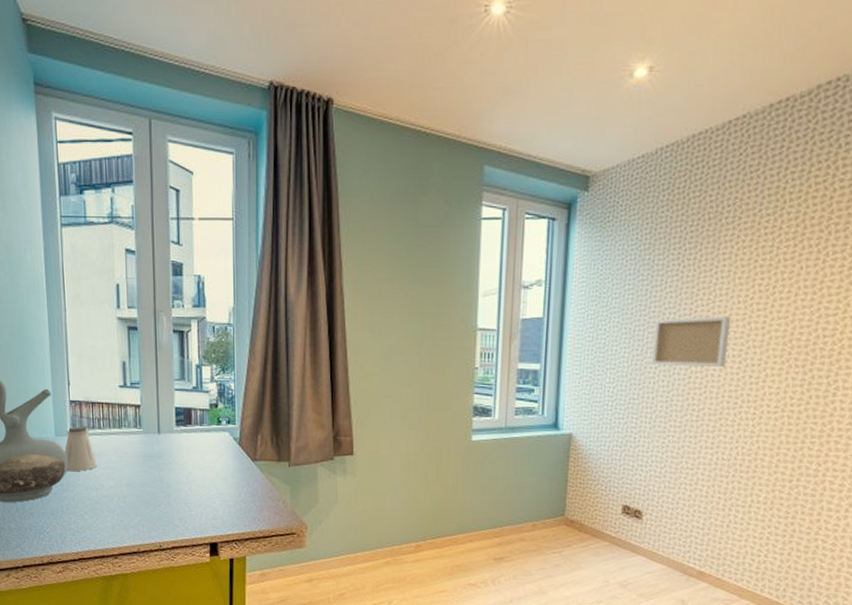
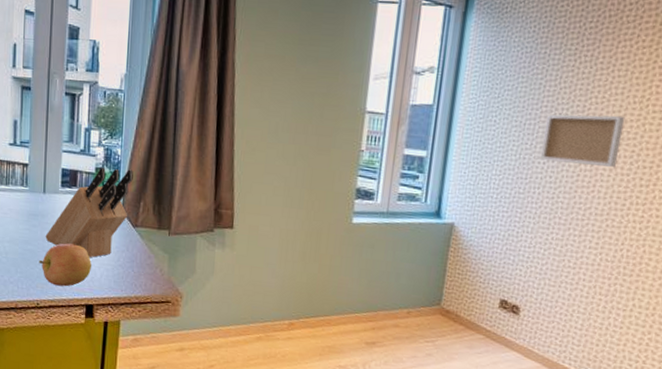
apple: none [158,482,212,527] -> present [38,243,91,287]
knife block: none [163,403,248,496] -> present [45,168,133,258]

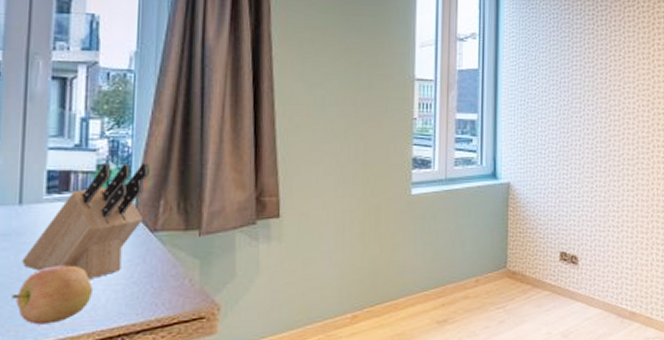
wall art: present [539,114,626,167] -> none [576,70,639,115]

